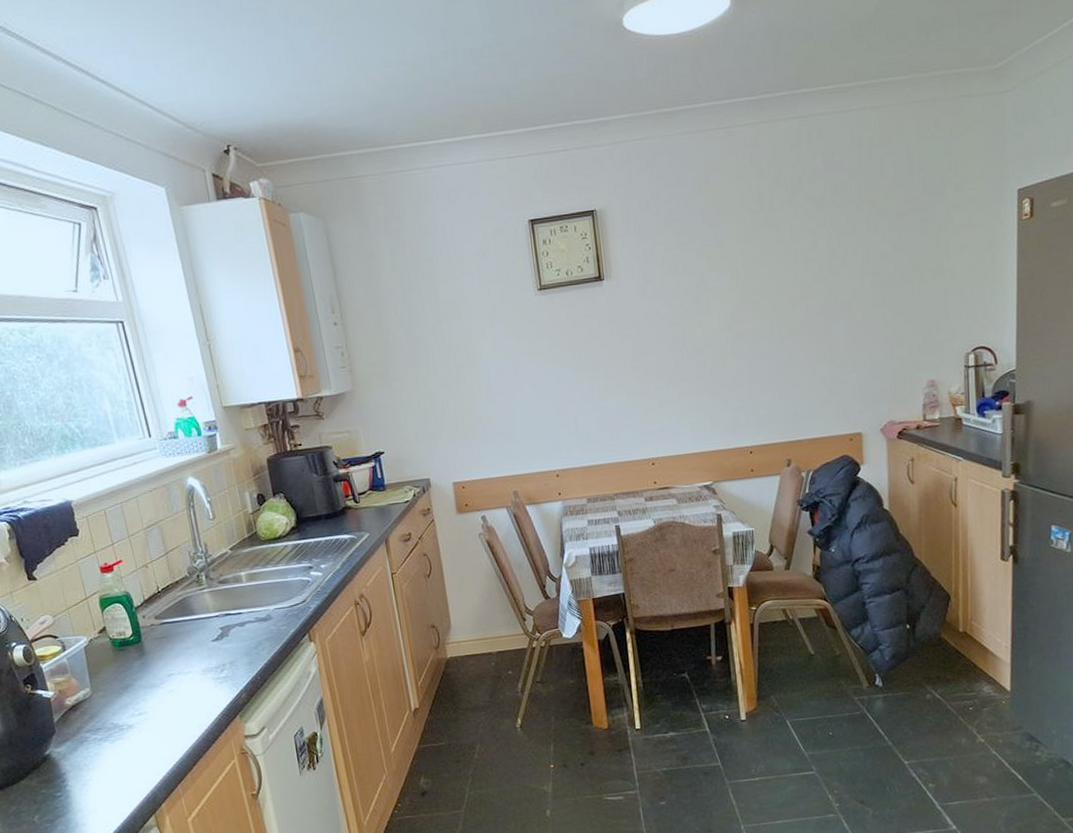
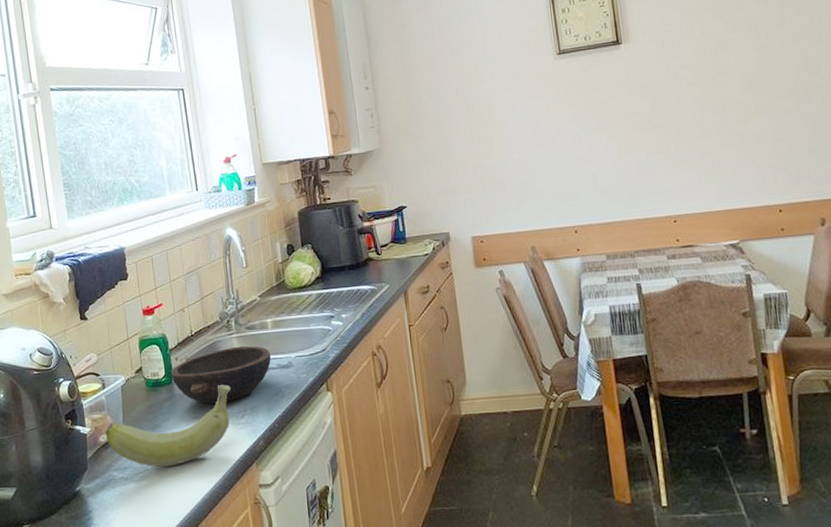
banana: none [71,640,208,726] -> present [105,385,231,468]
bowl: none [139,600,248,661] -> present [172,346,271,405]

